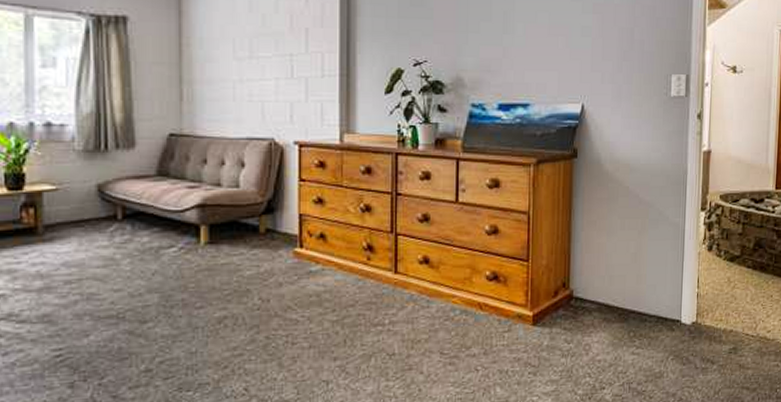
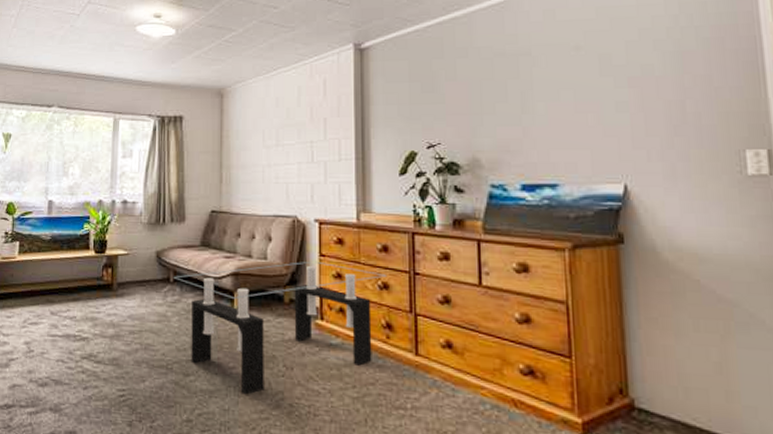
coffee table: none [121,186,370,334] -> present [173,261,387,395]

